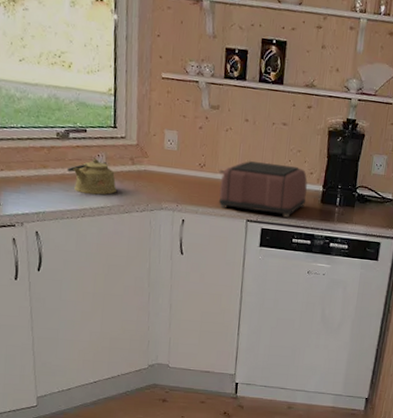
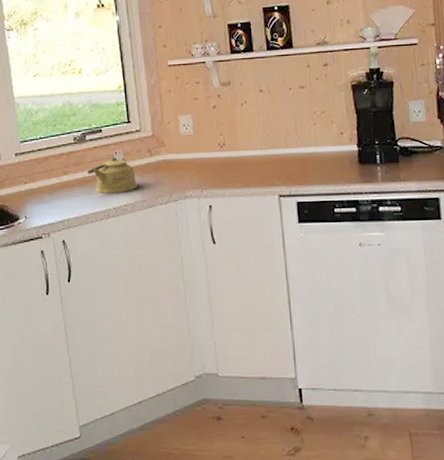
toaster: present [218,161,308,218] -> none [240,129,342,186]

